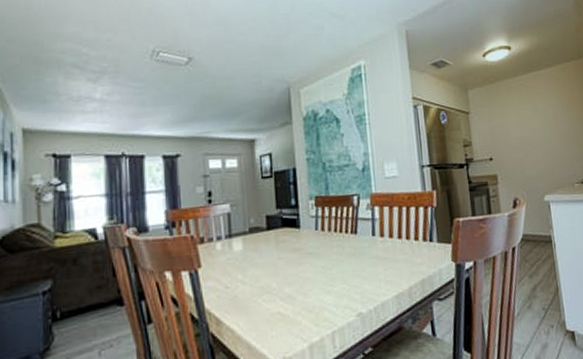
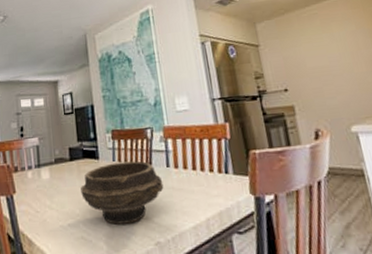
bowl: none [278,229,368,298] -> present [81,161,164,225]

